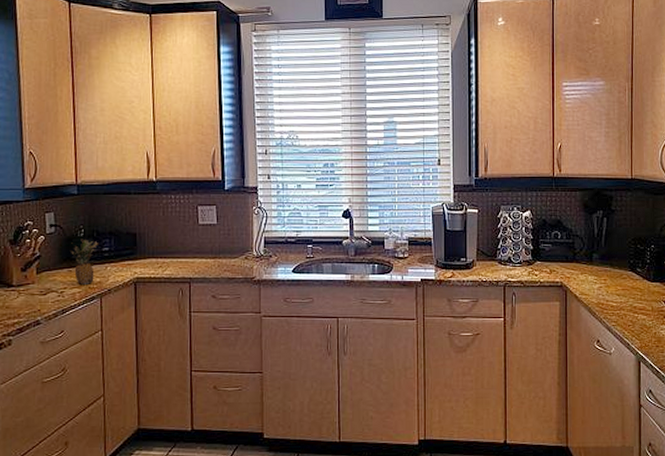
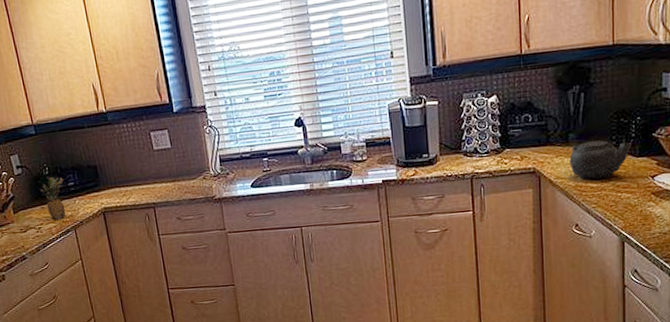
teapot: none [593,263,647,299] -> present [569,140,632,180]

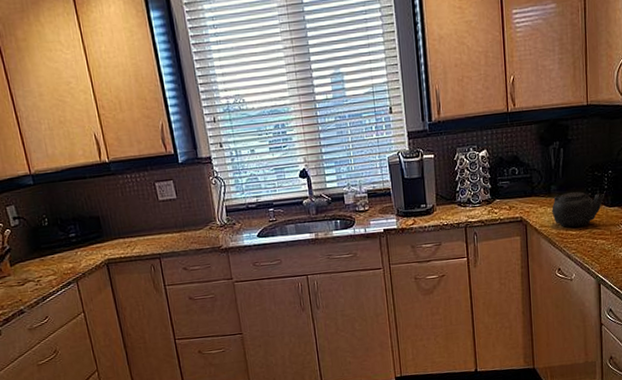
fruit: present [39,176,66,220] -> none [37,228,67,272]

